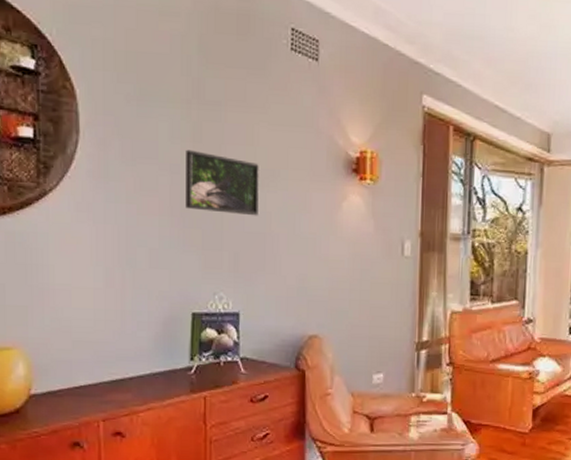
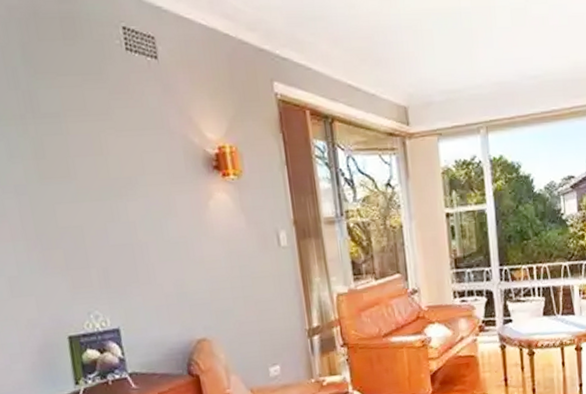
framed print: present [186,149,259,216] -> none [29,167,122,230]

